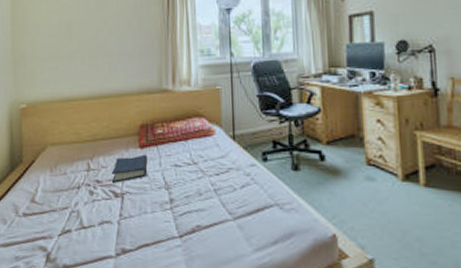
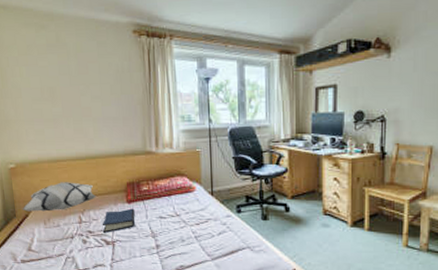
decorative pillow: none [29,124,107,157] -> present [22,182,96,212]

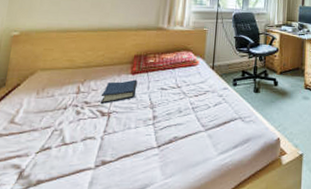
decorative pillow: present [22,182,96,212] -> none [15,52,100,81]

